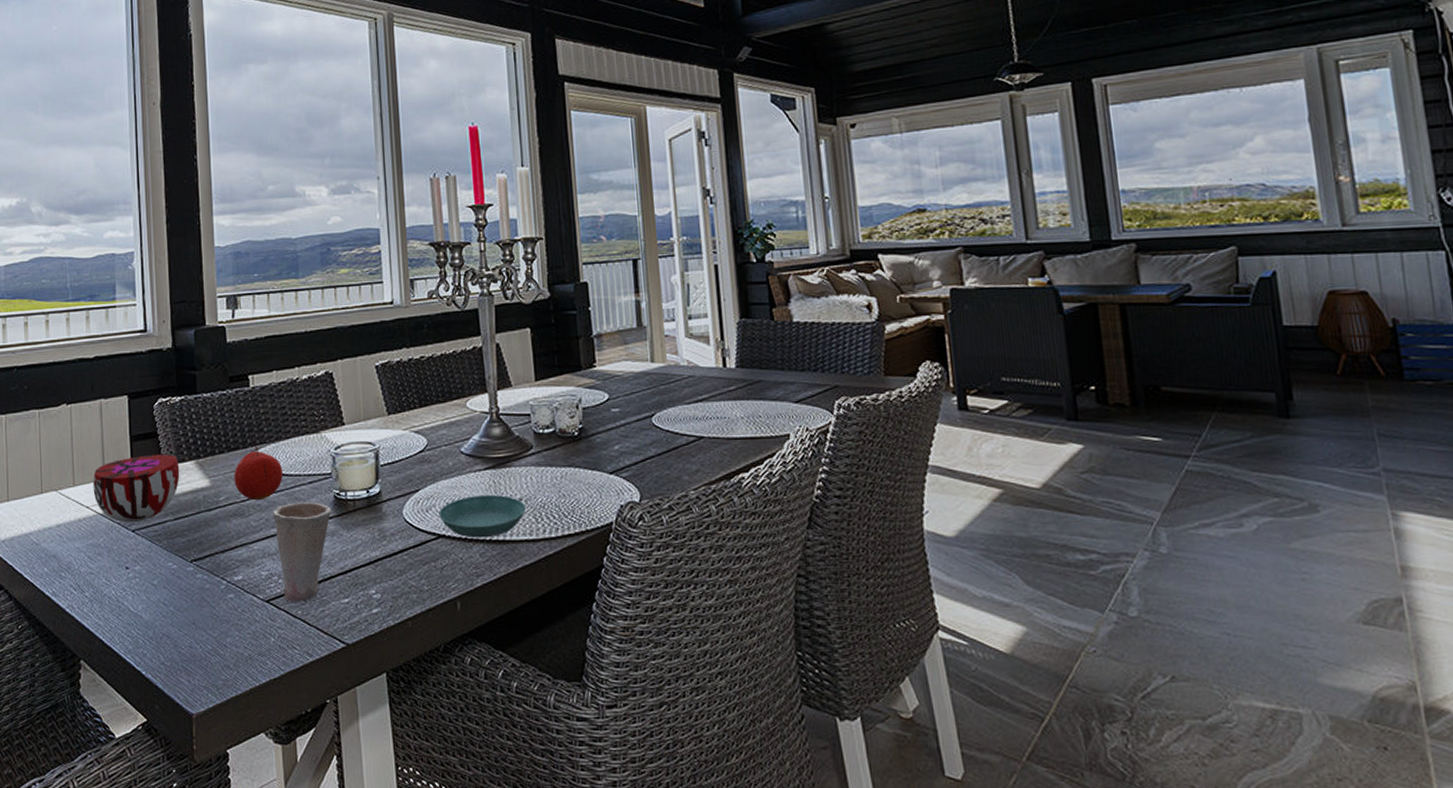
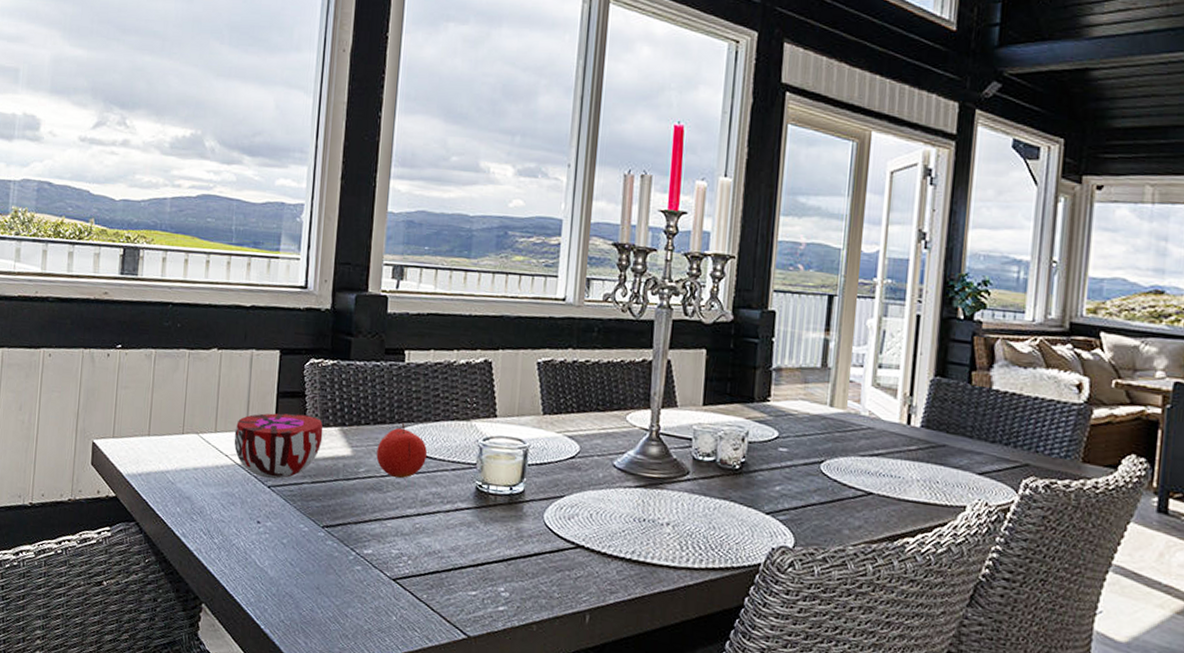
cup: present [273,502,332,602] -> none [411,486,472,587]
saucer: present [438,494,527,538] -> none [580,511,673,557]

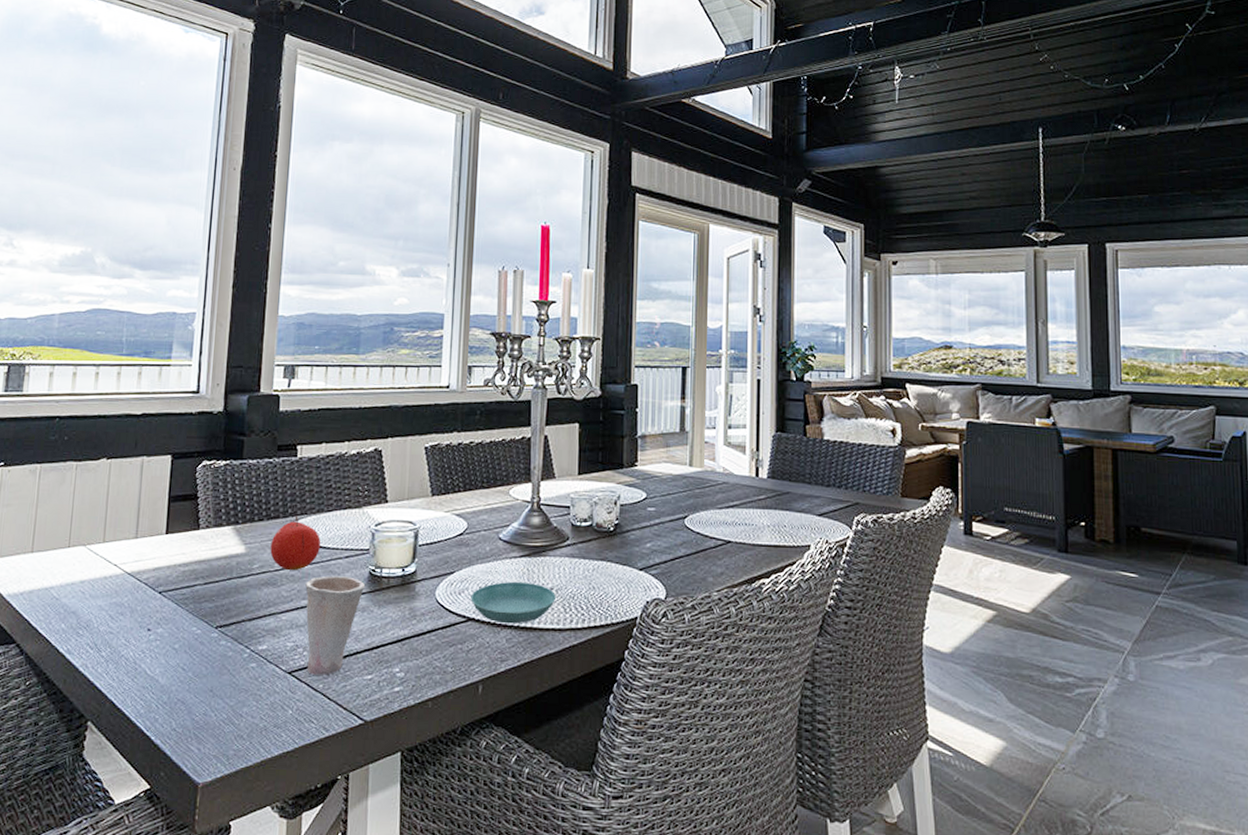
decorative bowl: present [234,413,323,480] -> none [123,516,216,585]
cup: none [411,486,472,587] -> present [305,575,366,675]
saucer: none [580,511,673,557] -> present [470,581,557,624]

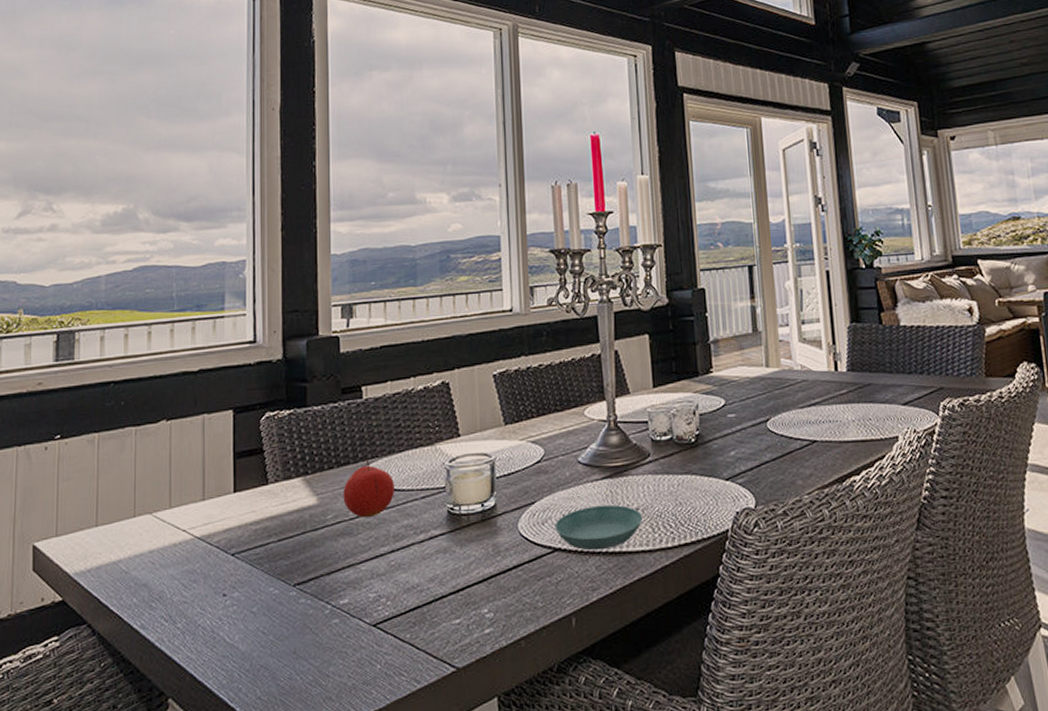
cup: present [305,575,366,675] -> none [383,518,445,625]

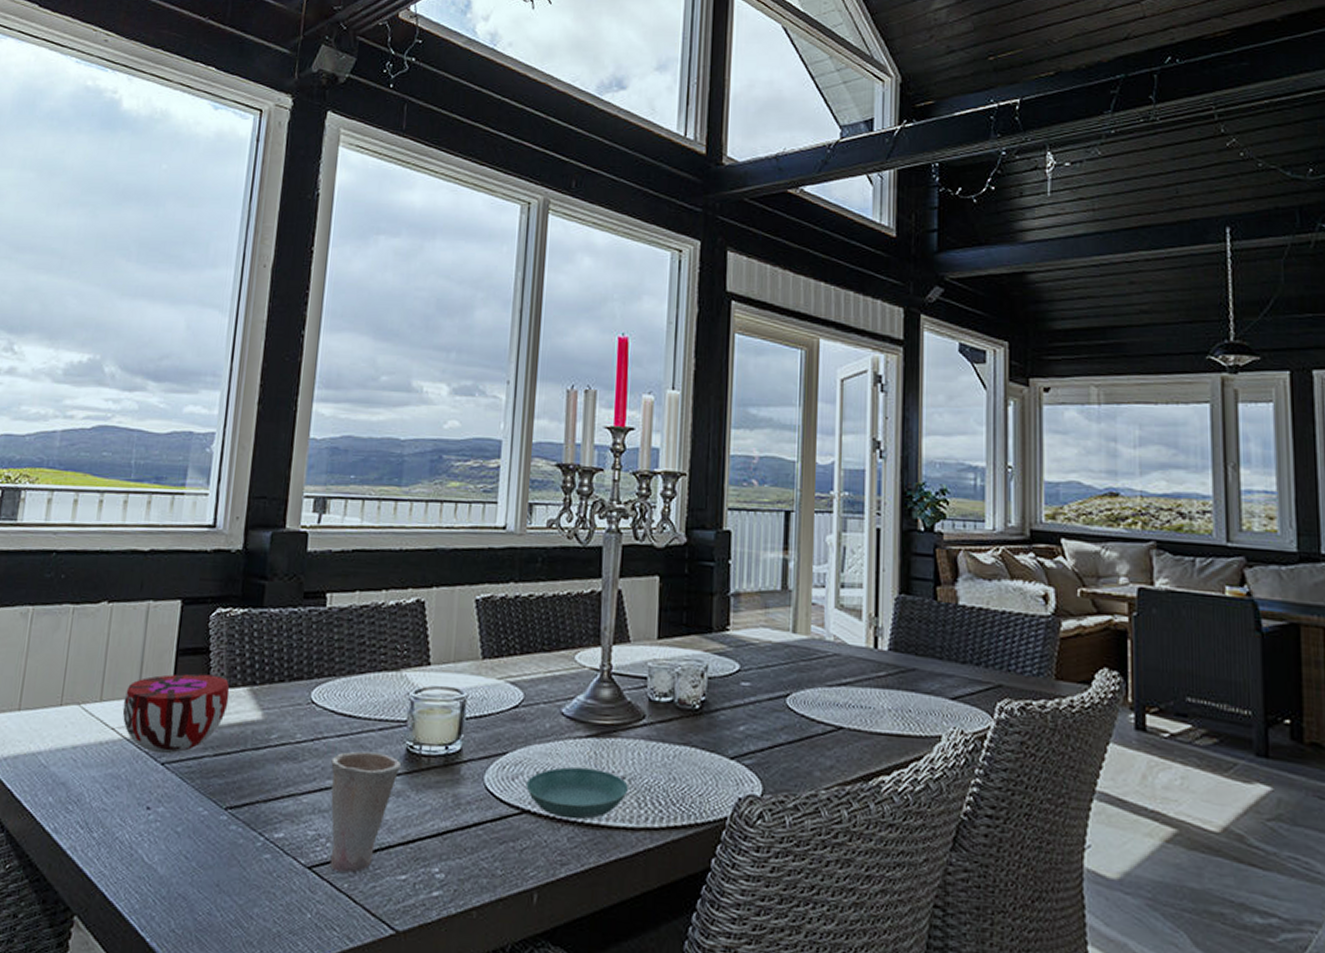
decorative bowl: none [191,471,286,547] -> present [122,674,230,755]
fruit: present [343,460,396,517] -> none [291,677,351,743]
cup: none [383,518,445,625] -> present [329,751,402,873]

